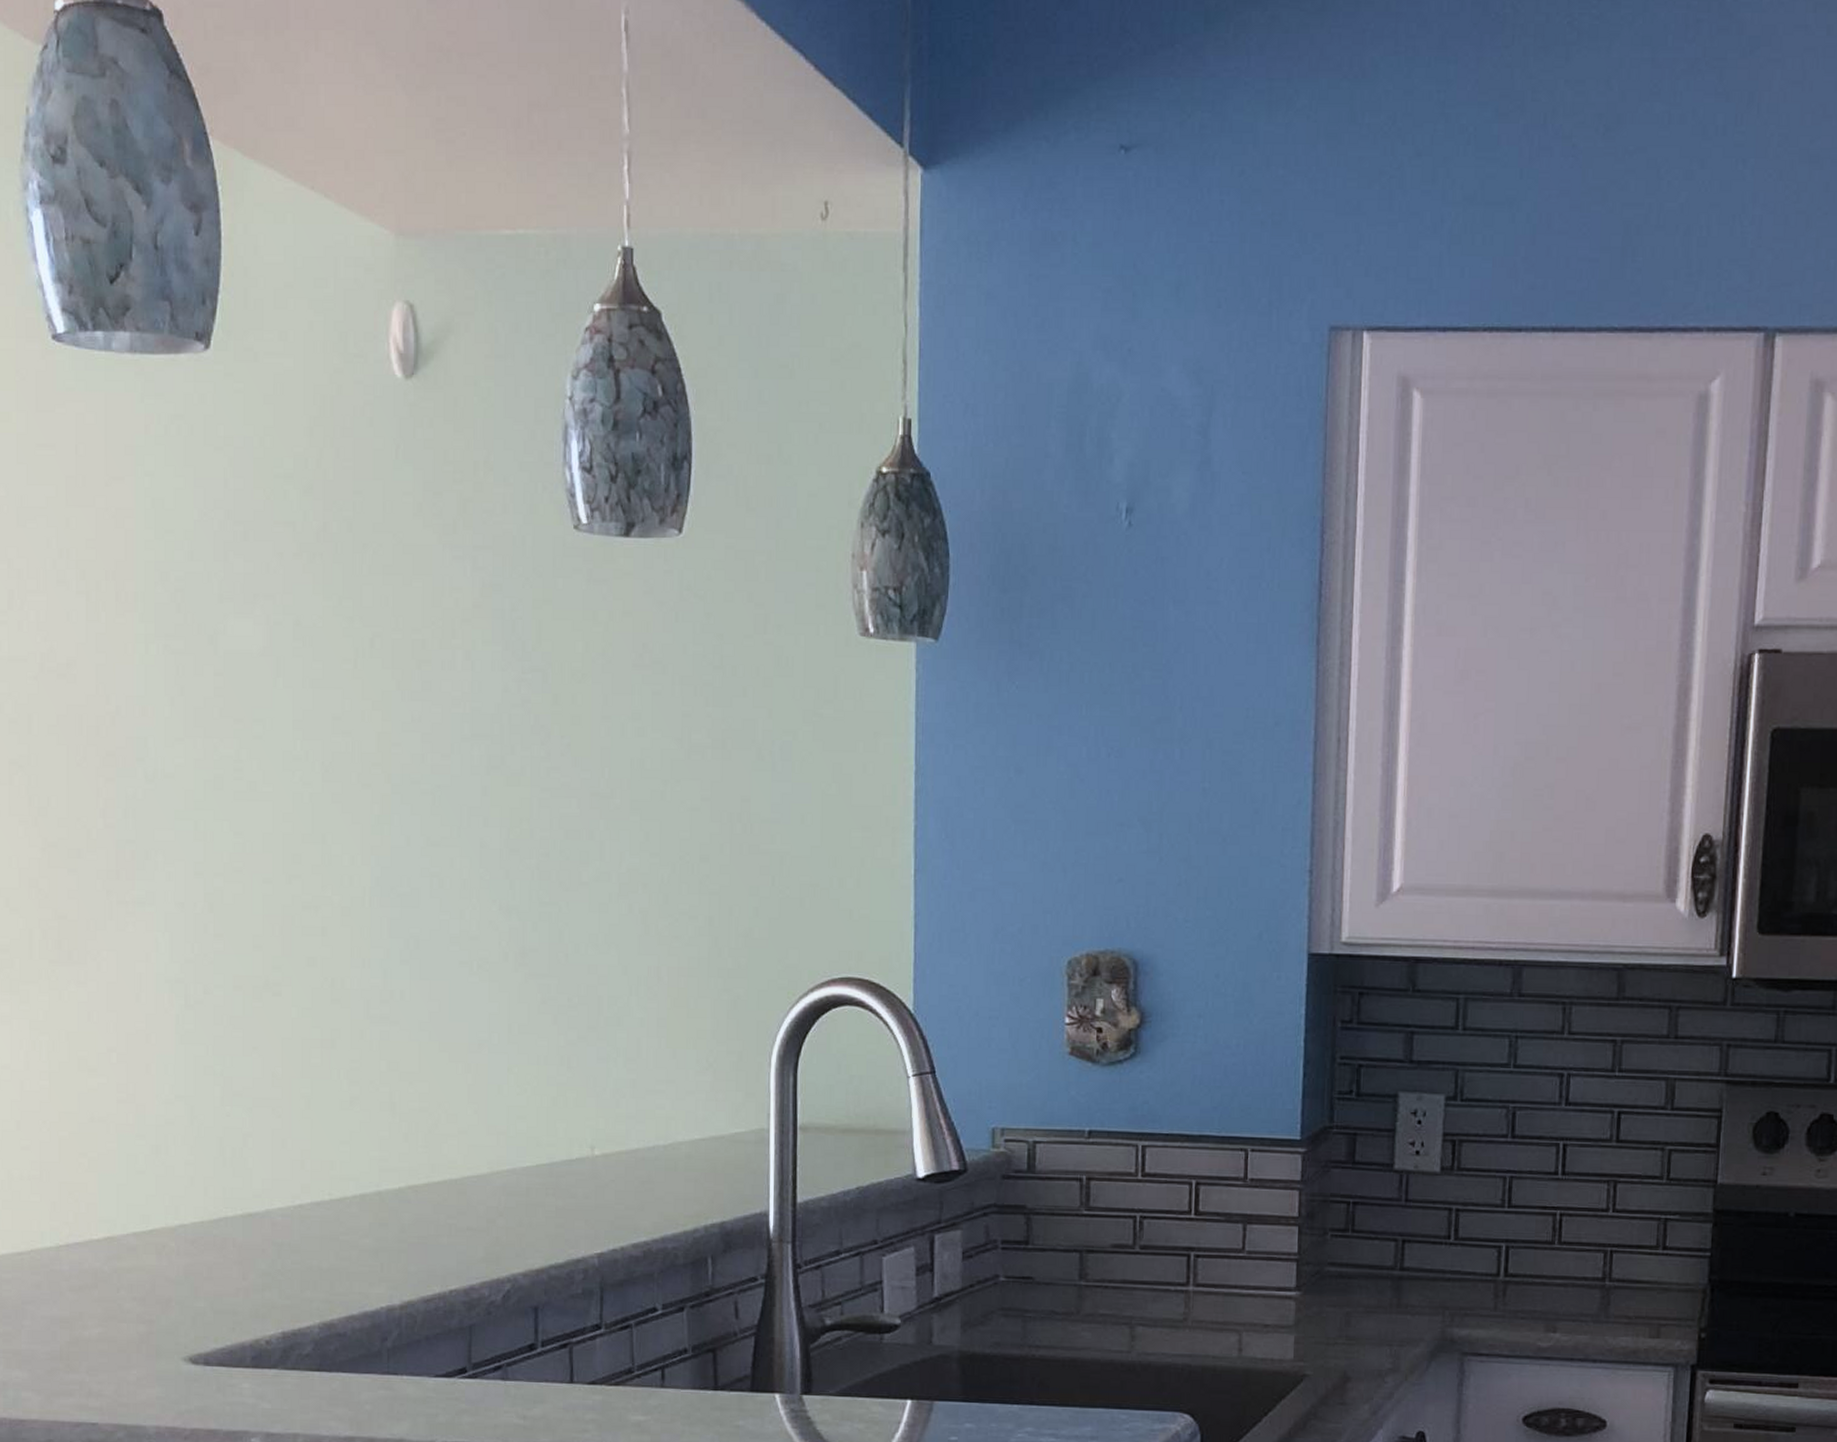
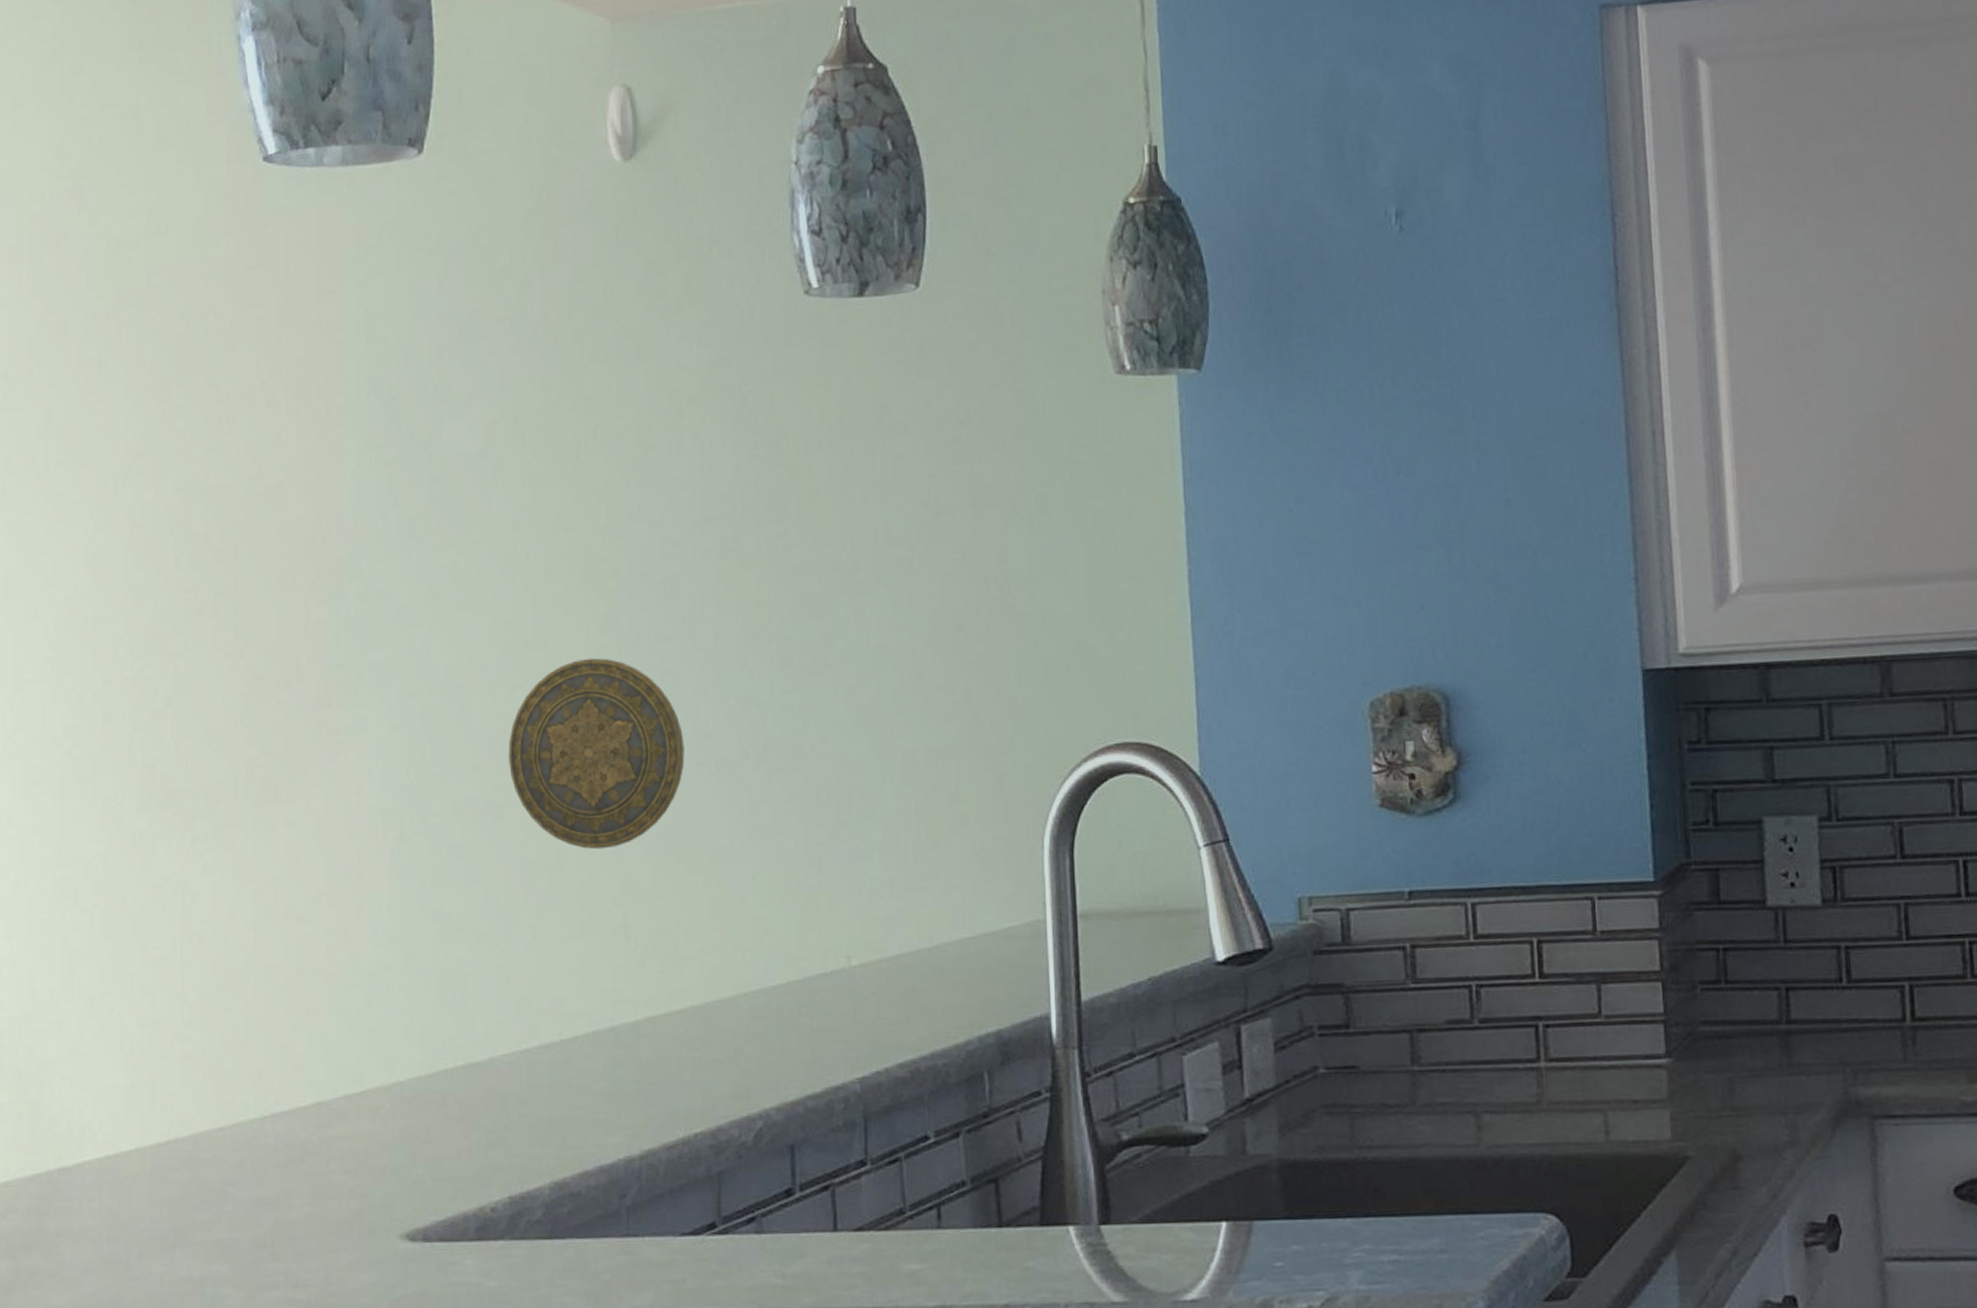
decorative plate: none [286,855,449,1032] -> present [508,658,685,850]

